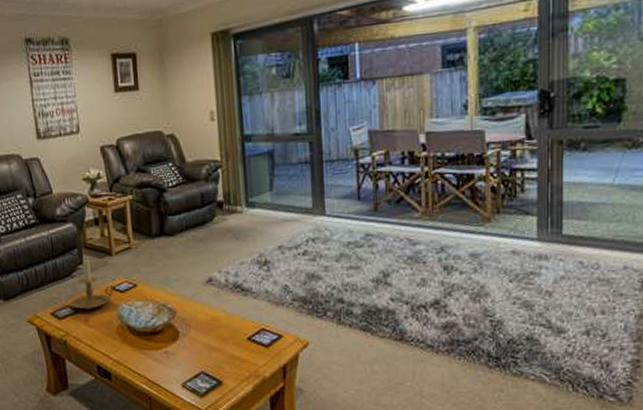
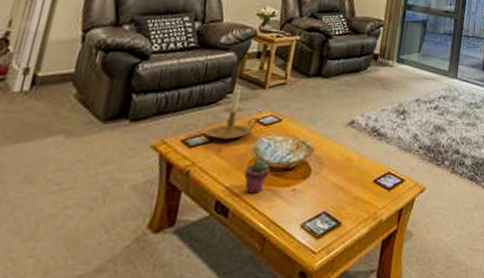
potted succulent: none [114,325,139,358] -> present [243,159,271,194]

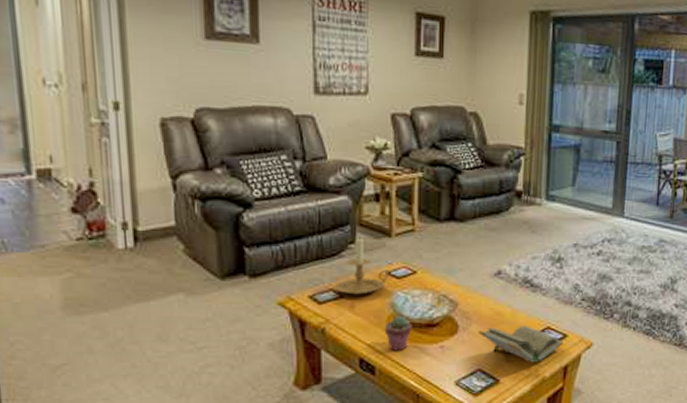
book: none [327,171,401,206] -> present [478,326,564,363]

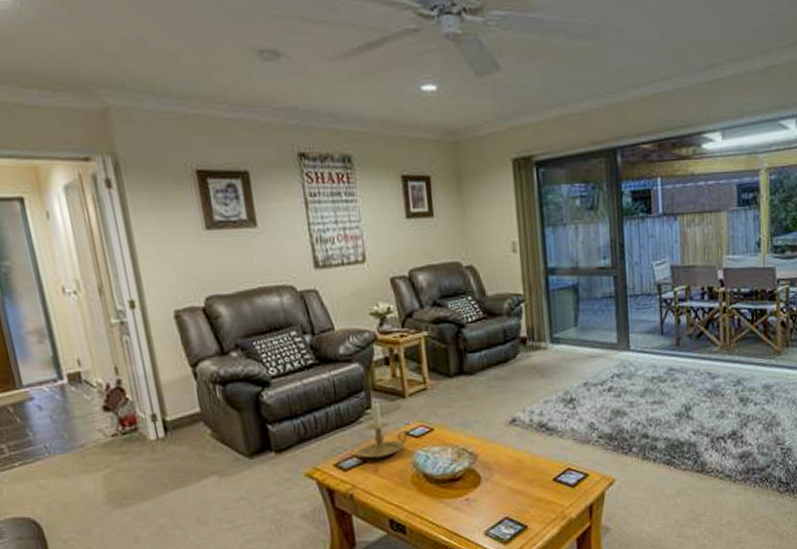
potted succulent: present [384,315,413,351] -> none [409,473,437,509]
book: present [478,326,564,363] -> none [500,469,586,505]

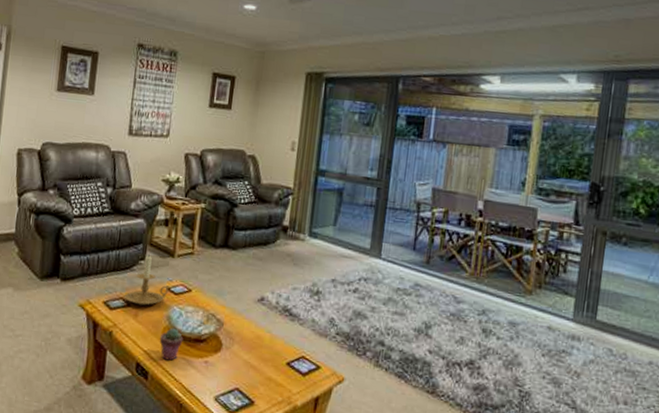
potted succulent: none [409,473,437,509] -> present [159,327,184,361]

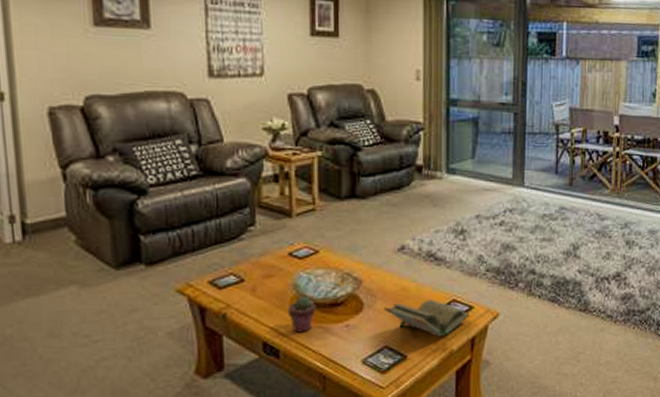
candle holder: present [124,255,169,306] -> none [234,219,291,278]
book: none [238,349,316,390] -> present [383,299,470,337]

